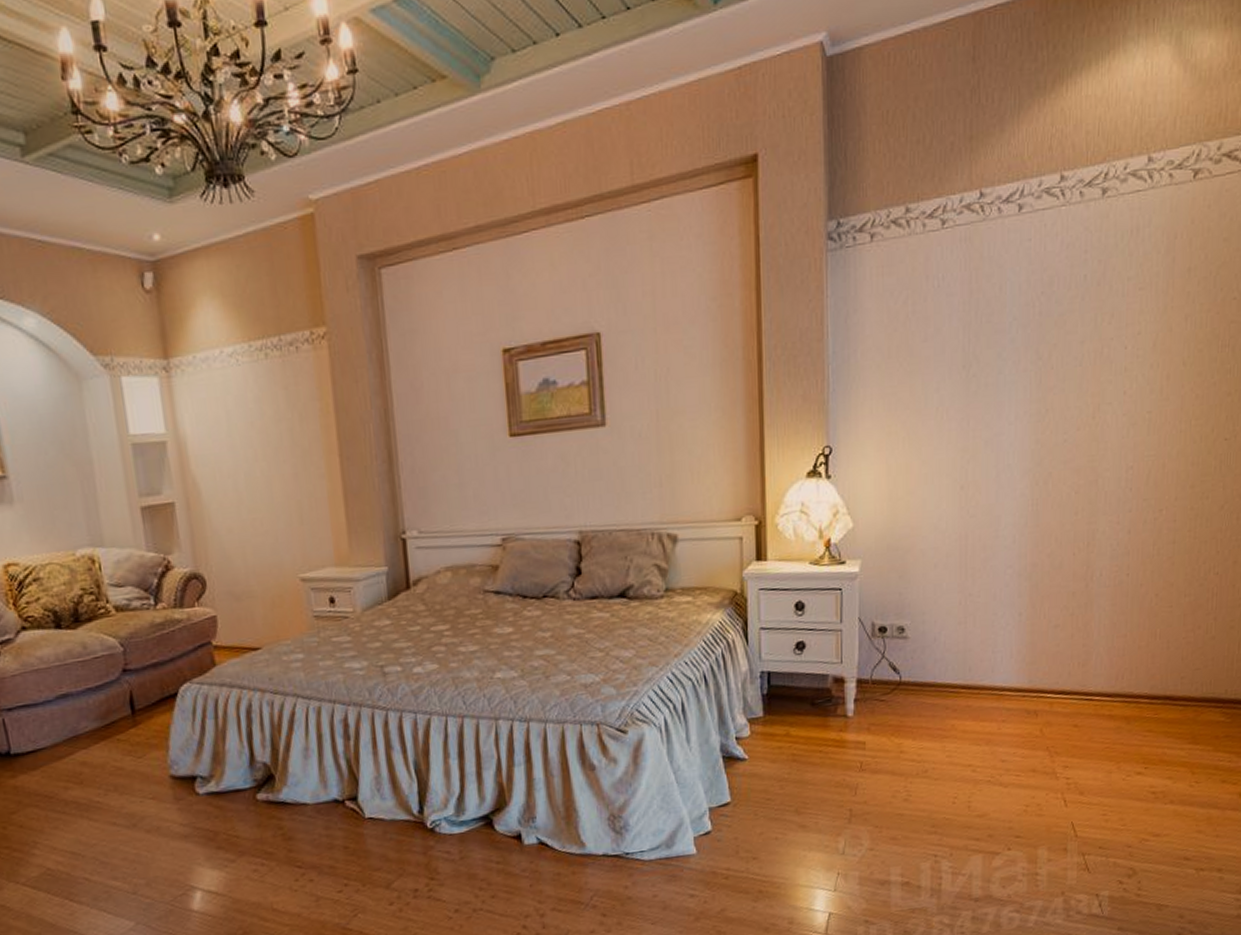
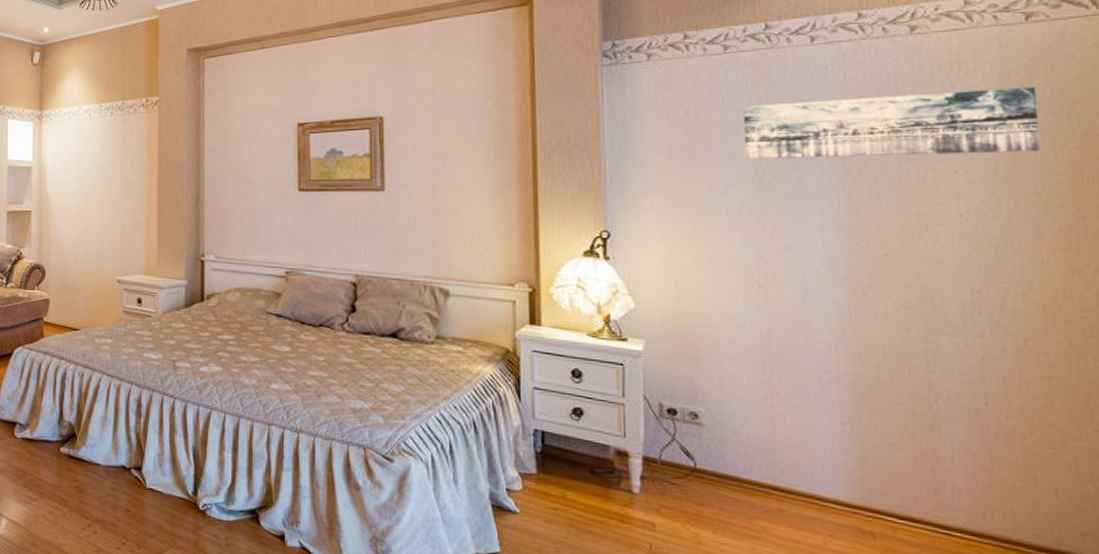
wall art: none [955,251,1195,351] -> present [742,87,1040,160]

